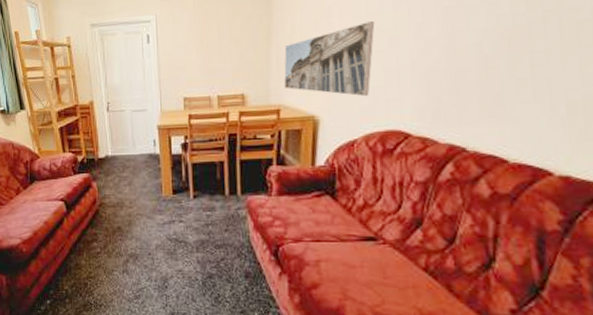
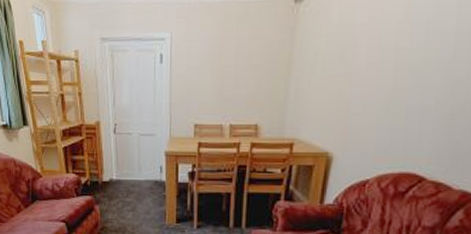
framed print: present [284,21,375,97] -> none [301,56,404,136]

